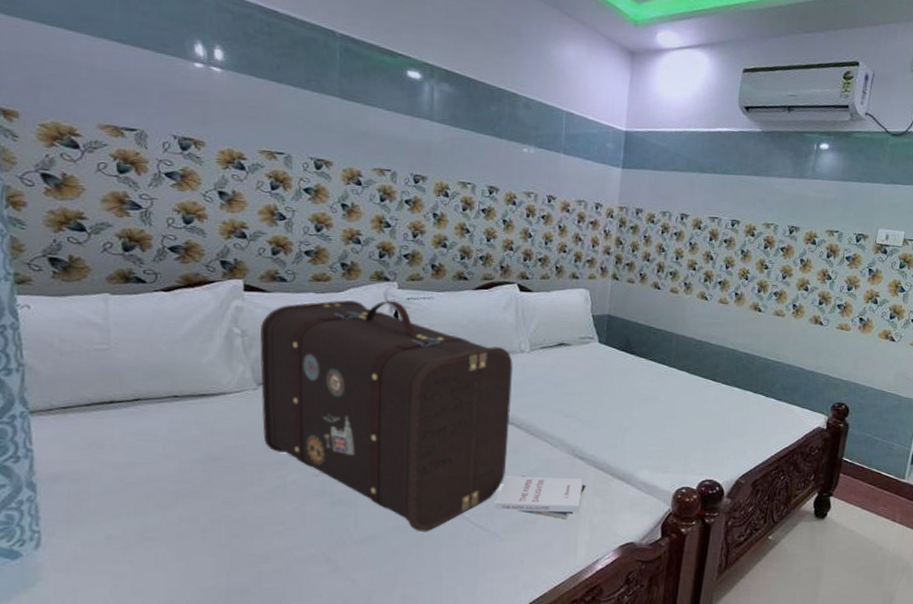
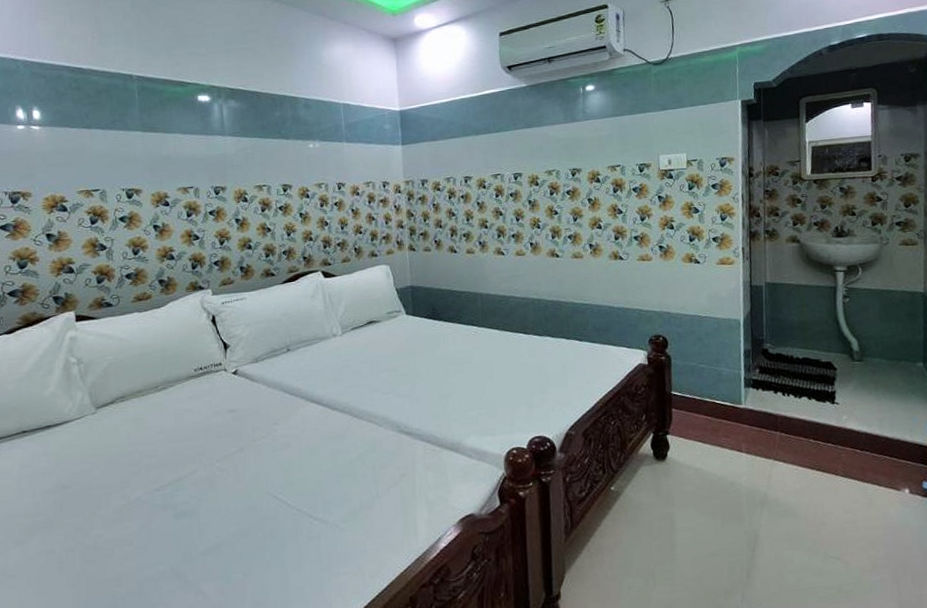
suitcase: present [259,299,514,531] -> none [93,307,336,533]
books: present [494,475,586,519] -> none [329,454,417,500]

